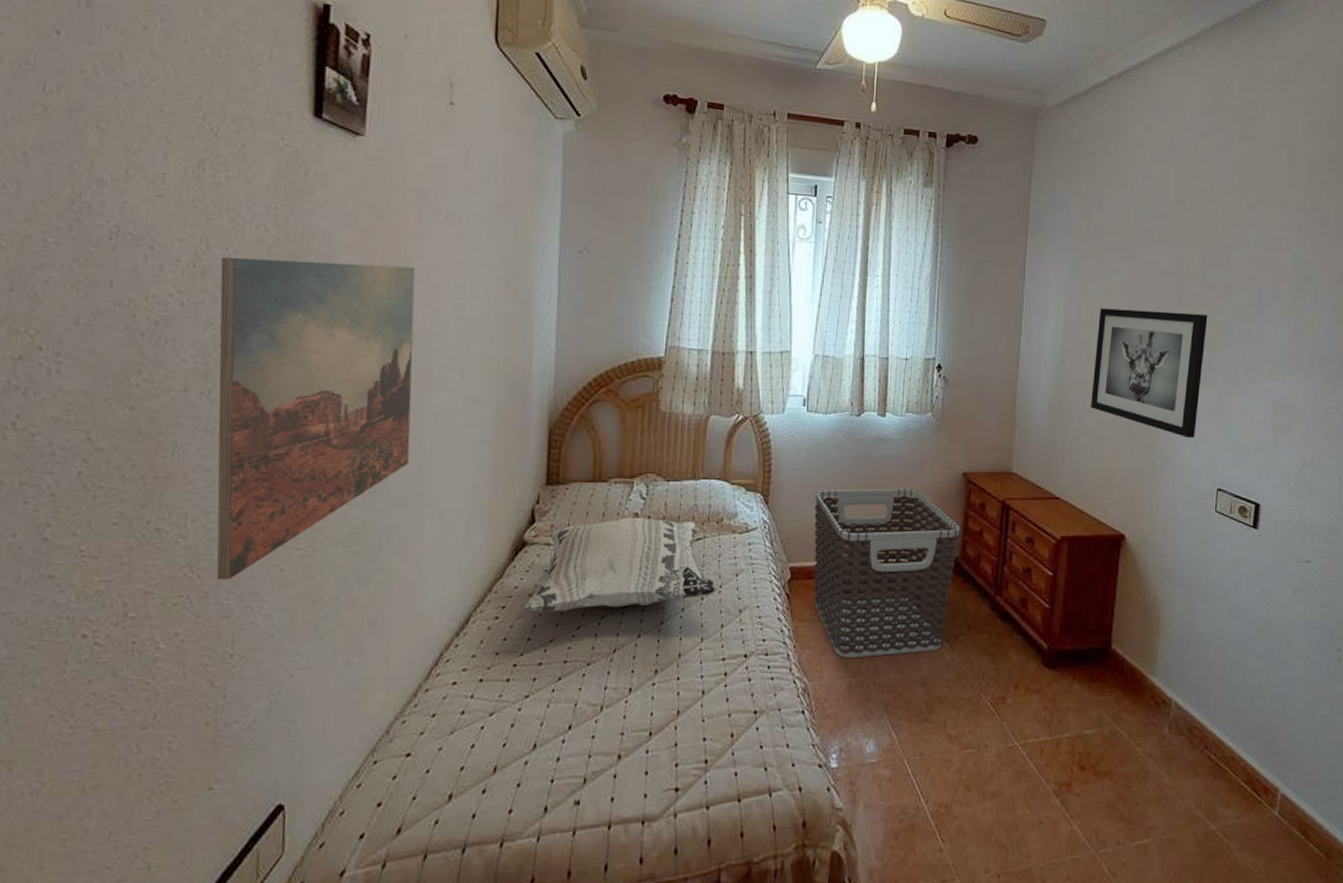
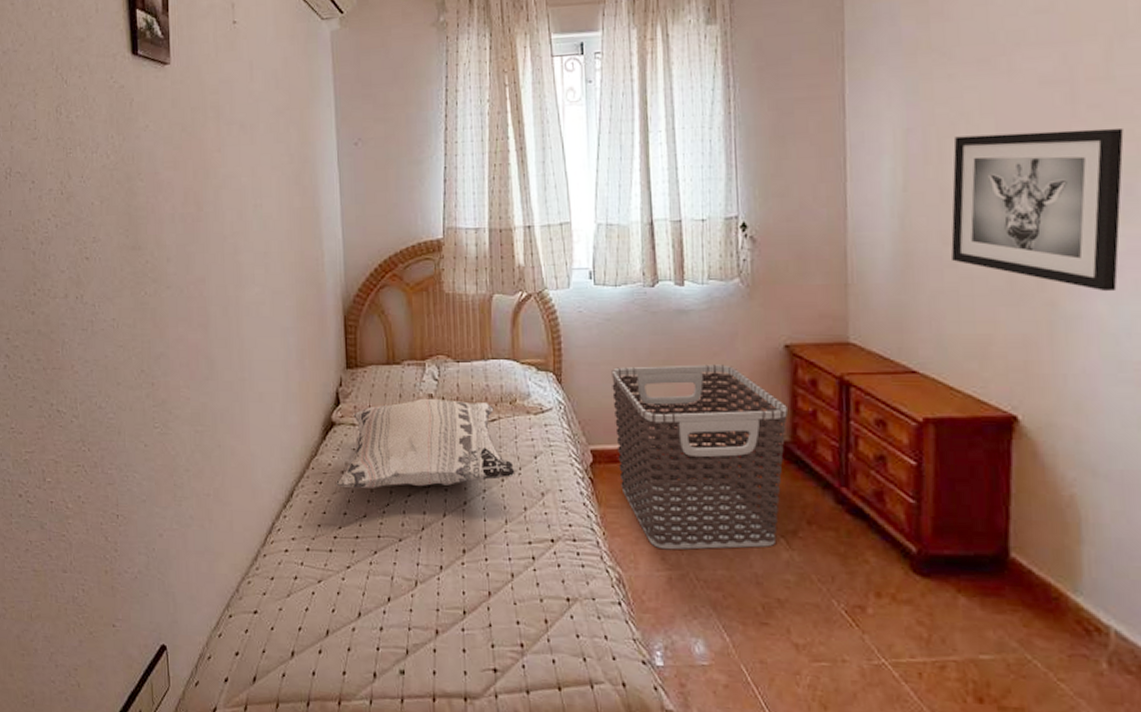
wall art: present [216,256,415,580] -> none [80,175,231,453]

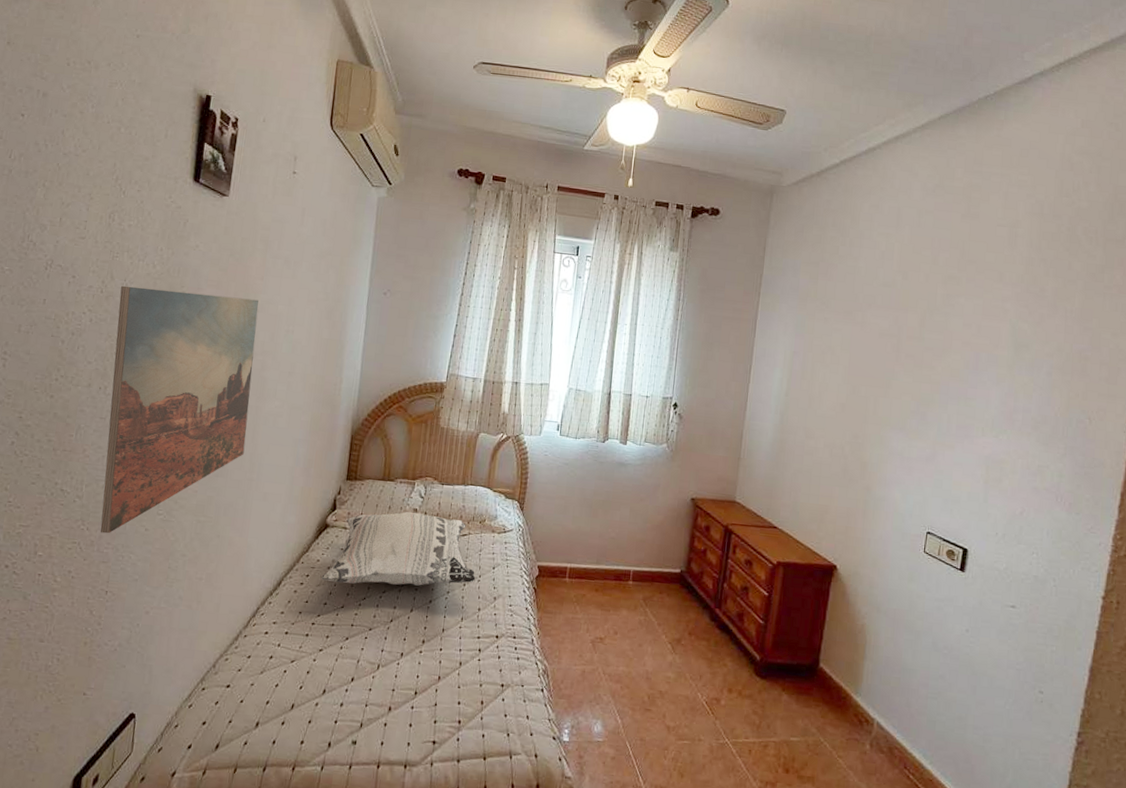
wall art: none [80,175,231,453] -> present [100,285,259,534]
clothes hamper: present [611,364,789,550] -> none [557,502,688,651]
wall art: present [951,127,1124,292] -> none [810,362,925,484]

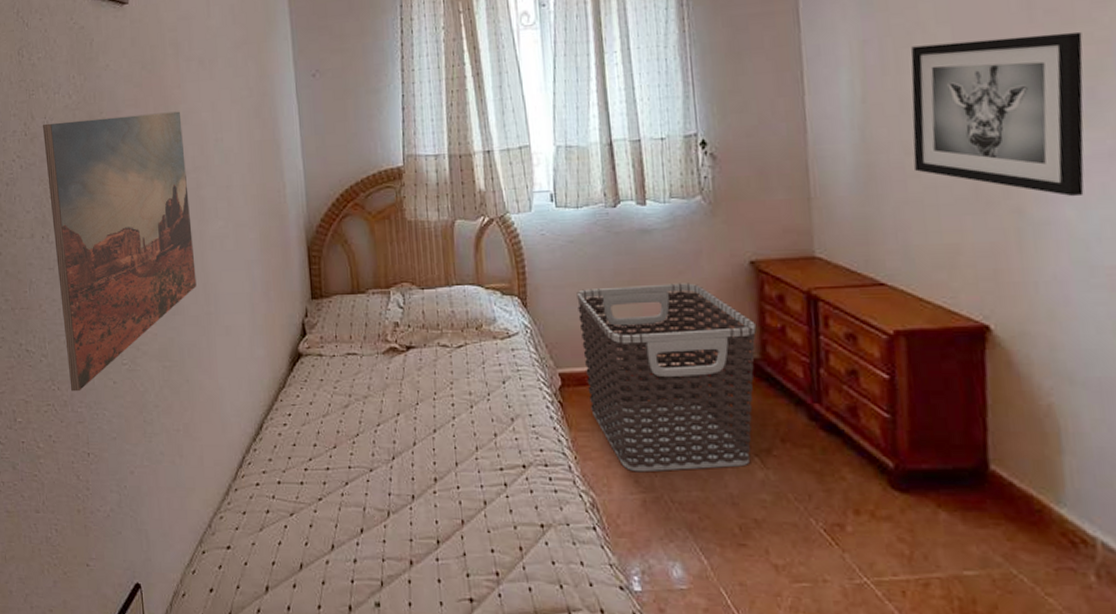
decorative pillow: present [321,511,476,586] -> none [305,326,484,420]
clothes hamper: none [557,502,688,651] -> present [576,283,758,473]
wall art: none [810,362,925,484] -> present [910,31,1084,197]

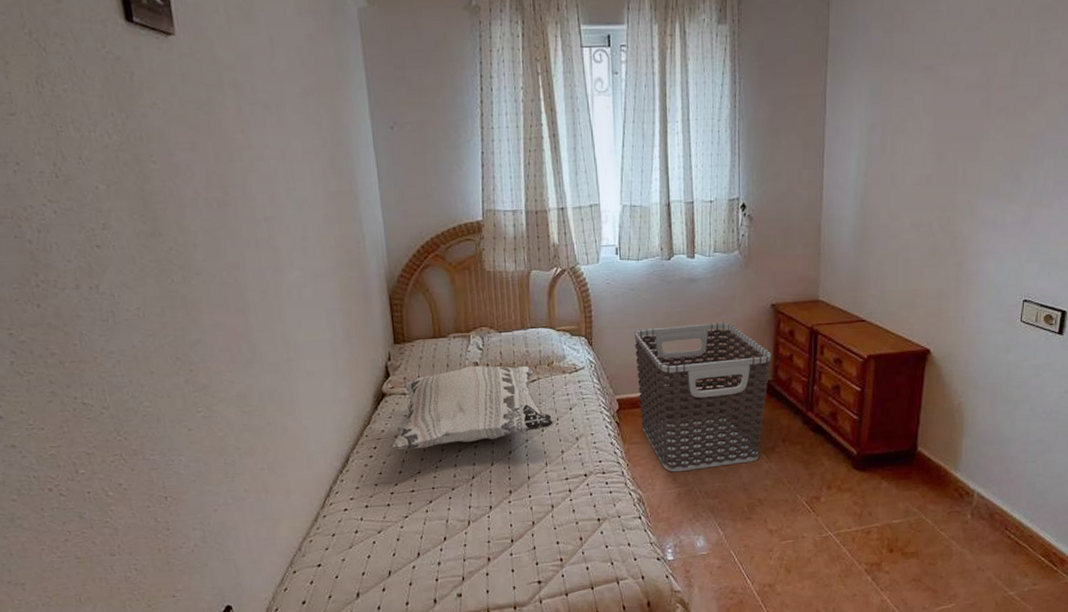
wall art: present [43,111,197,392] -> none [78,158,274,441]
decorative pillow: none [305,326,484,420] -> present [390,365,554,450]
wall art: present [910,31,1084,197] -> none [896,127,1018,254]

